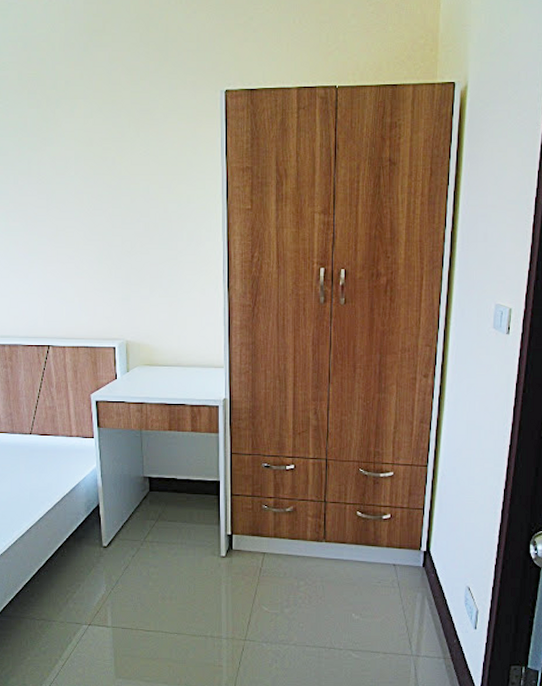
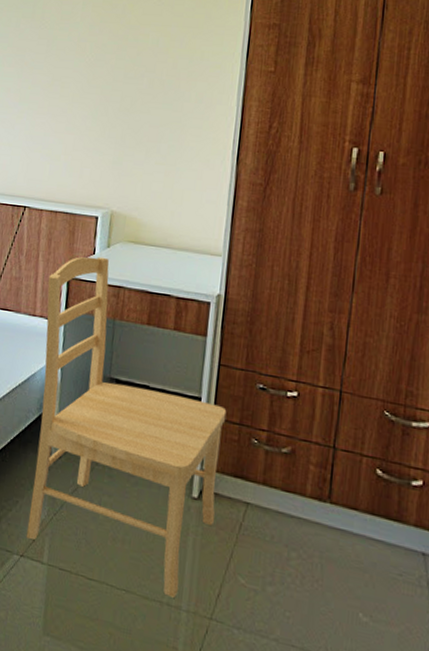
chair: none [79,380,241,631] -> present [26,256,227,598]

